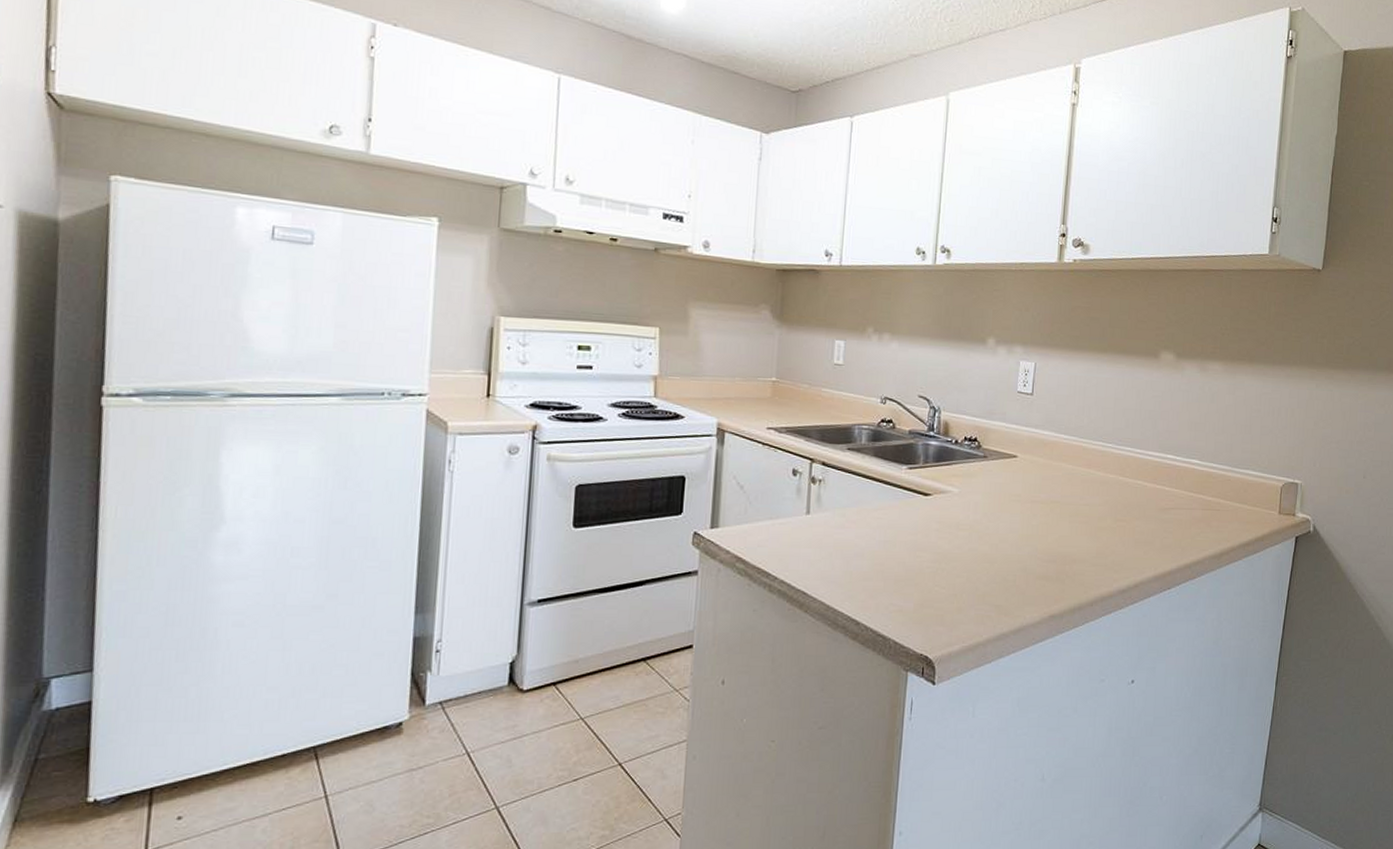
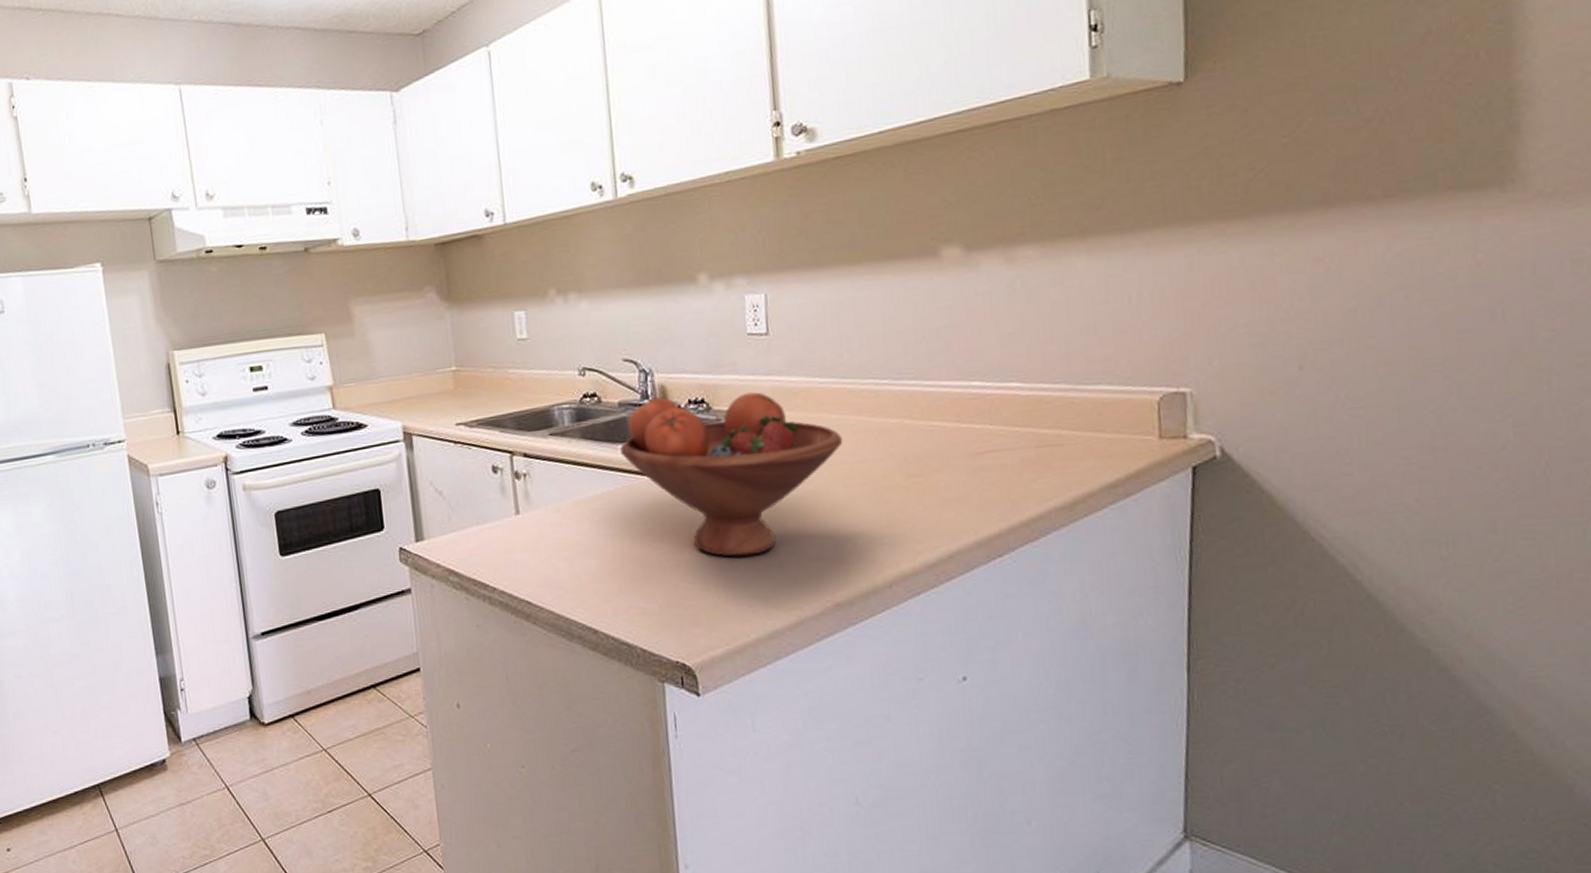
fruit bowl: none [903,431,1074,570] -> present [620,392,843,557]

